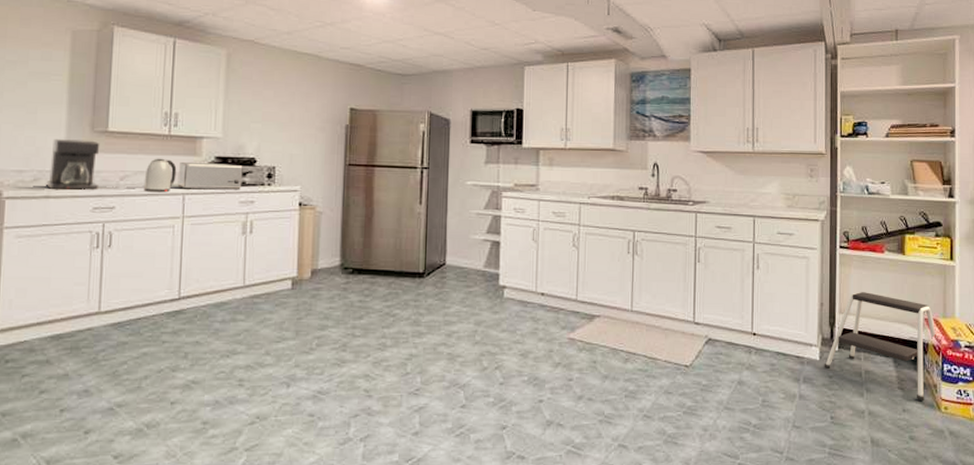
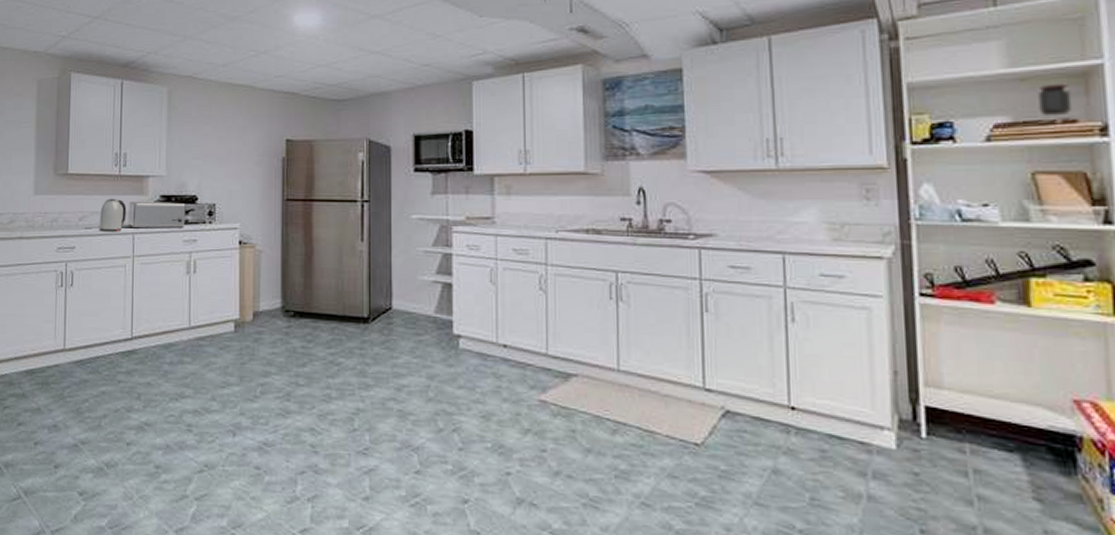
coffee maker: present [46,138,100,191] -> none [20,182,62,232]
step stool: present [824,292,937,401] -> none [904,358,1098,521]
jar: none [917,98,936,122] -> present [1036,83,1073,117]

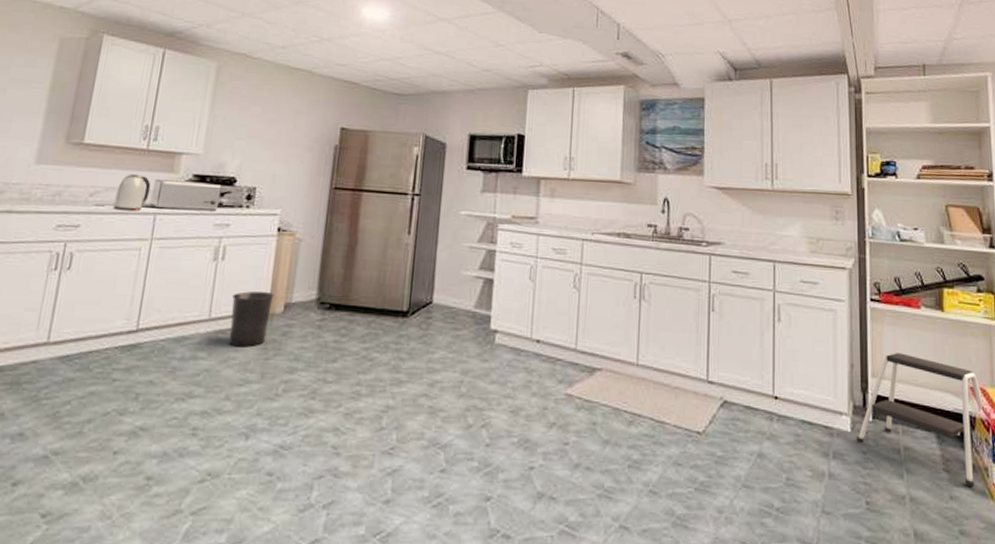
waste bin: none [207,301,243,353] -> present [228,291,275,348]
step stool: none [904,358,1098,521] -> present [856,353,985,486]
jar: present [1036,83,1073,117] -> none [949,138,971,163]

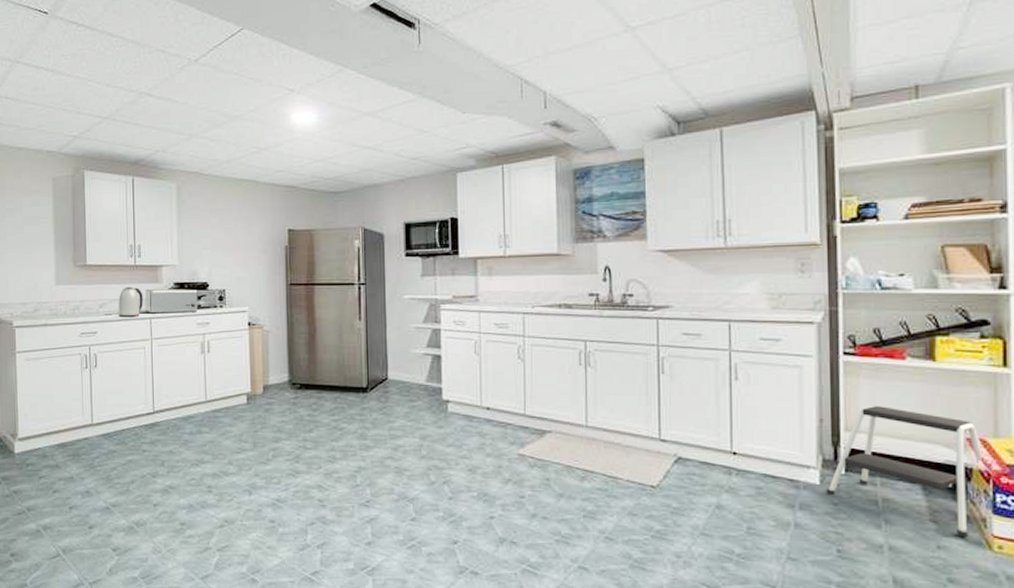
waste bin: present [228,291,275,348] -> none [221,376,254,423]

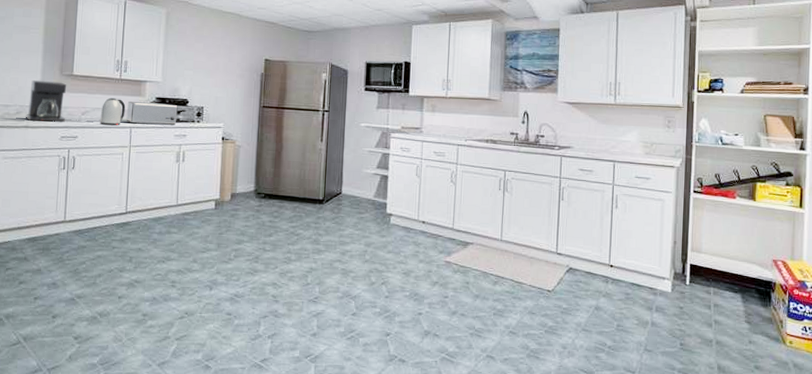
coffee maker: none [44,273,84,319] -> present [26,79,67,123]
step stool: present [826,406,985,537] -> none [675,233,784,334]

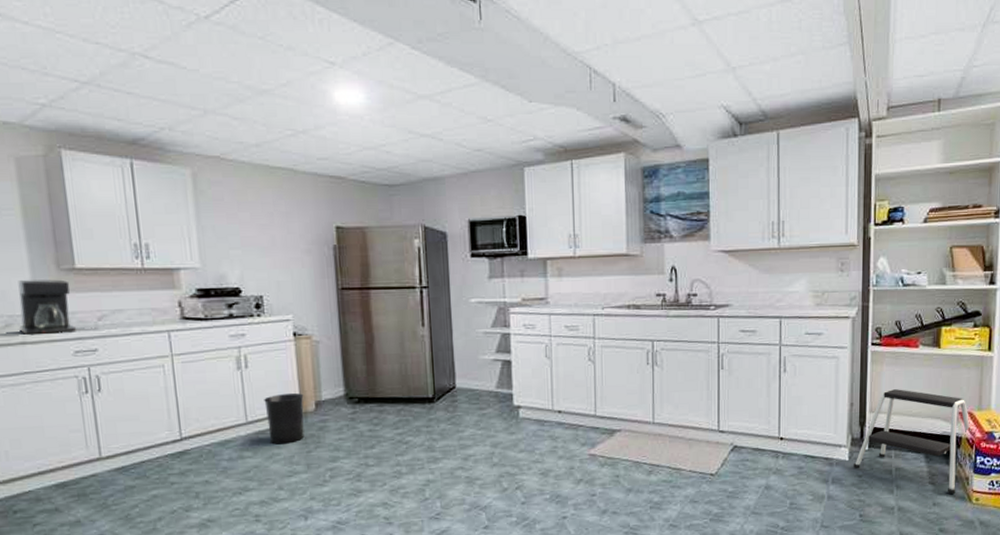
kettle: present [100,97,126,126] -> none [123,294,158,332]
toaster: present [126,101,178,126] -> none [158,295,230,327]
waste bin: none [192,184,223,225] -> present [264,392,305,445]
step stool: none [675,233,784,334] -> present [853,389,971,494]

